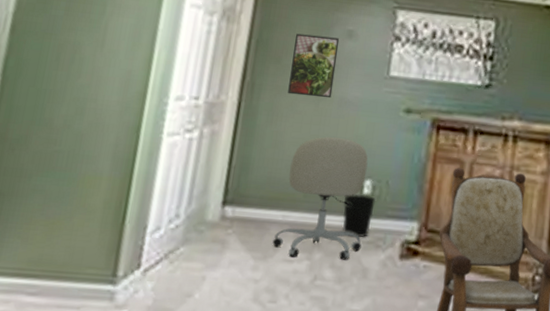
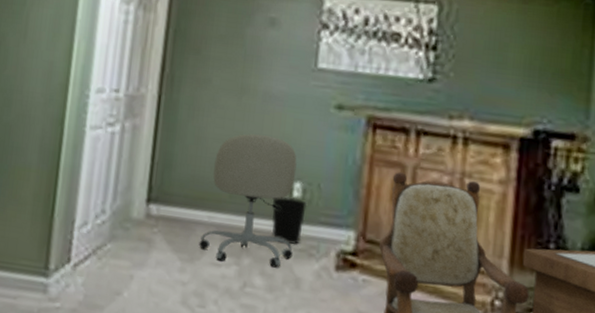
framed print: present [287,33,340,99] -> none [208,22,262,92]

